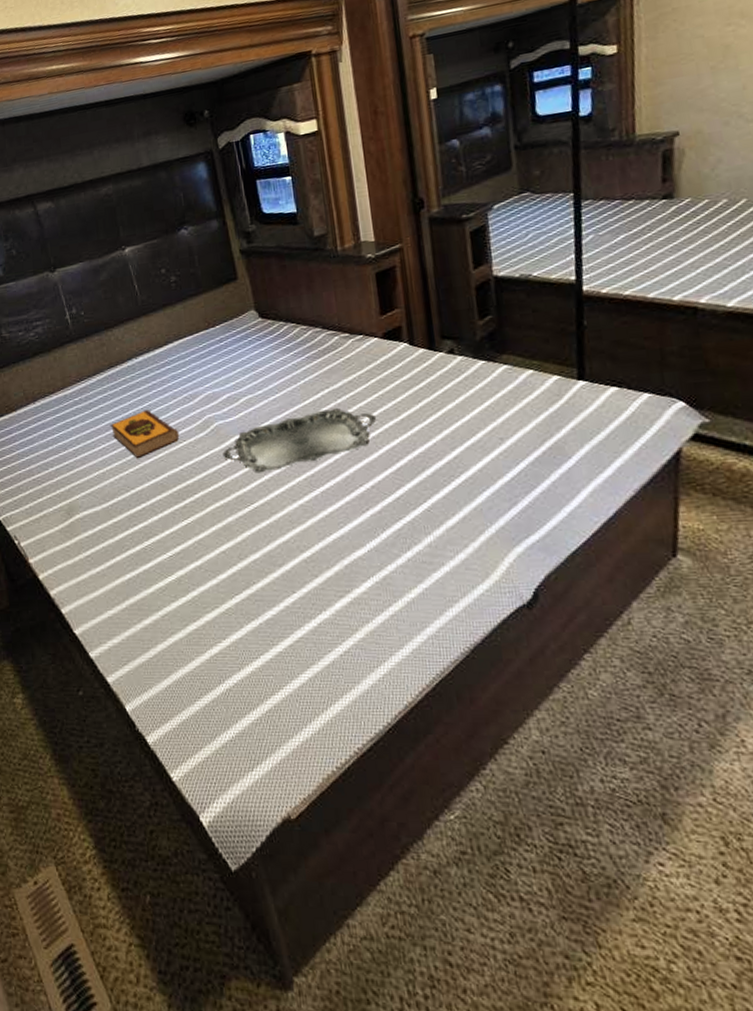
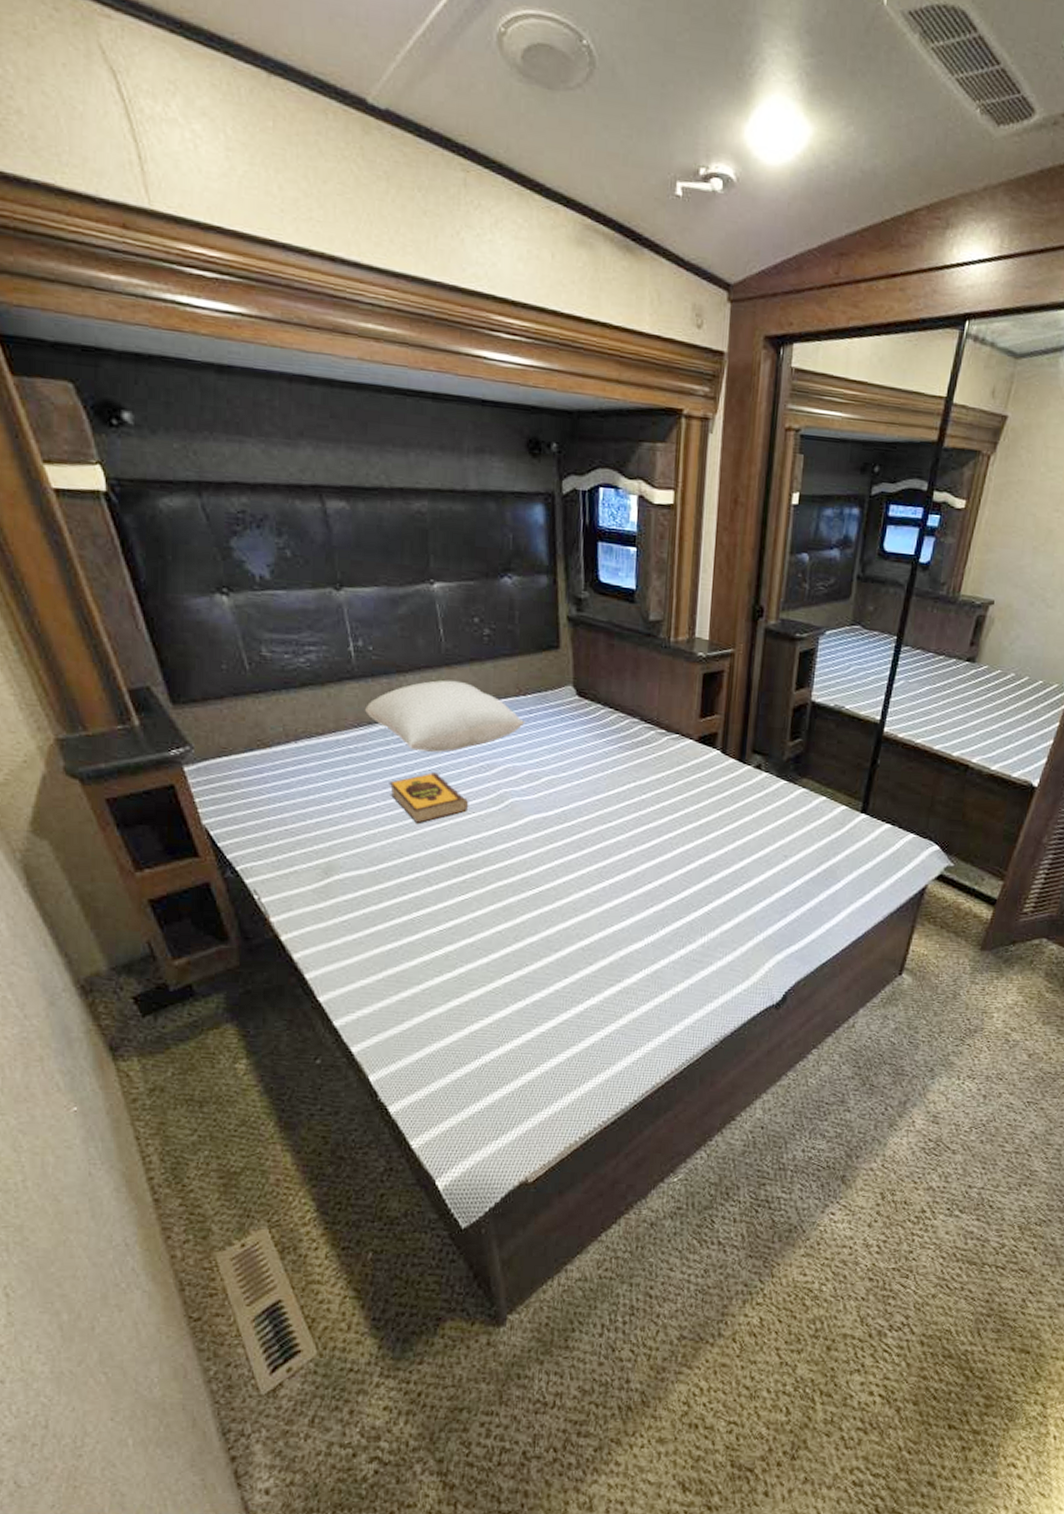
pillow: none [83,325,218,394] -> present [364,680,525,753]
serving tray: present [222,407,377,473] -> none [514,803,677,857]

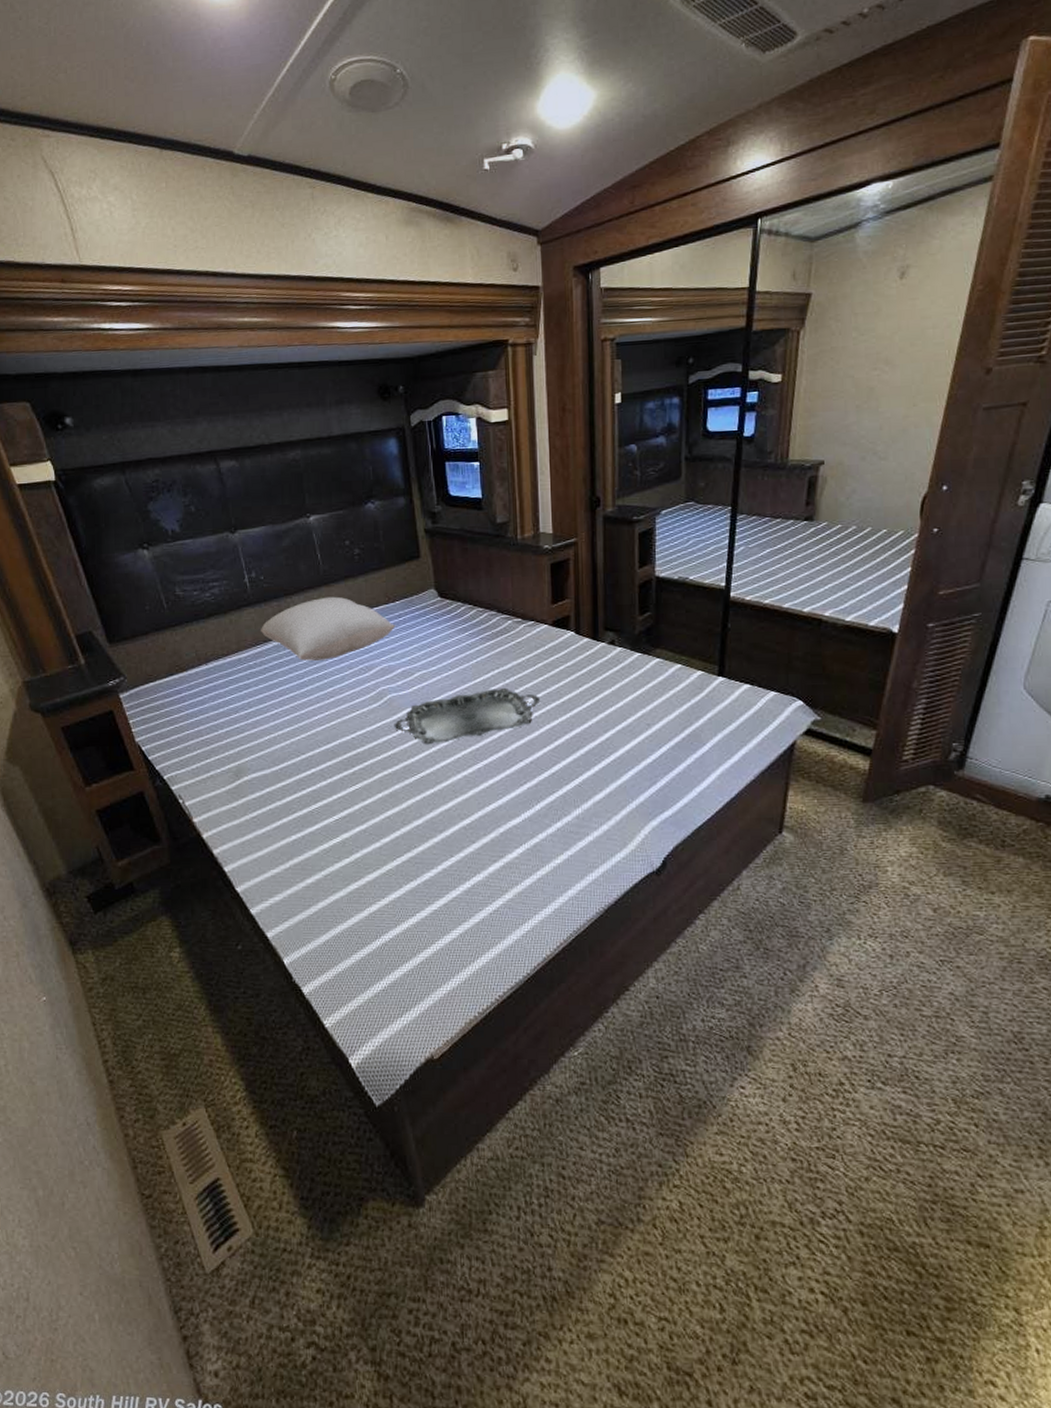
hardback book: present [389,772,469,823] -> none [284,678,353,724]
serving tray: none [514,803,677,857] -> present [394,687,541,745]

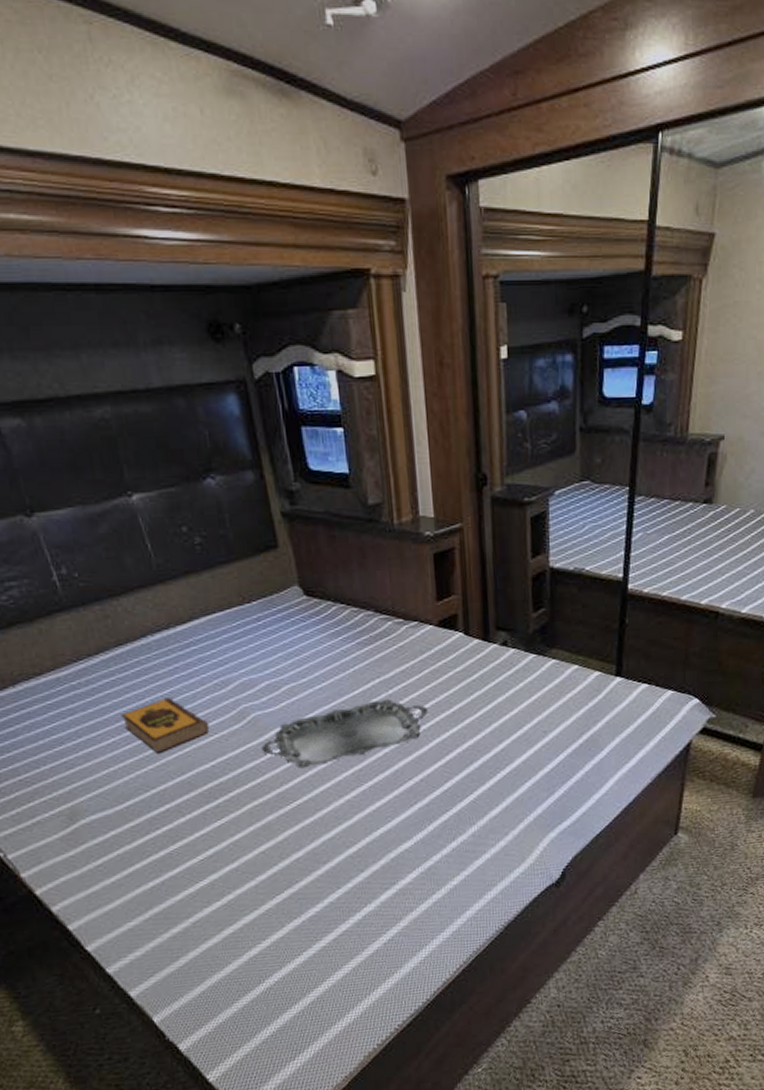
pillow: present [260,596,396,661] -> none [80,597,255,678]
hardback book: none [284,678,353,724] -> present [120,697,210,753]

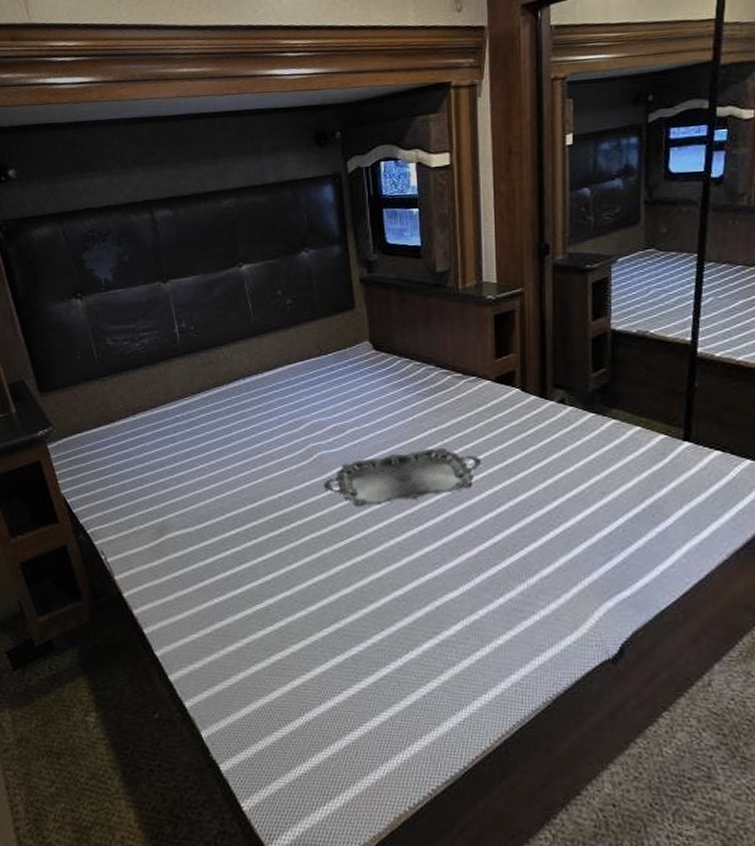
hardback book: present [120,697,210,753] -> none [210,433,281,481]

